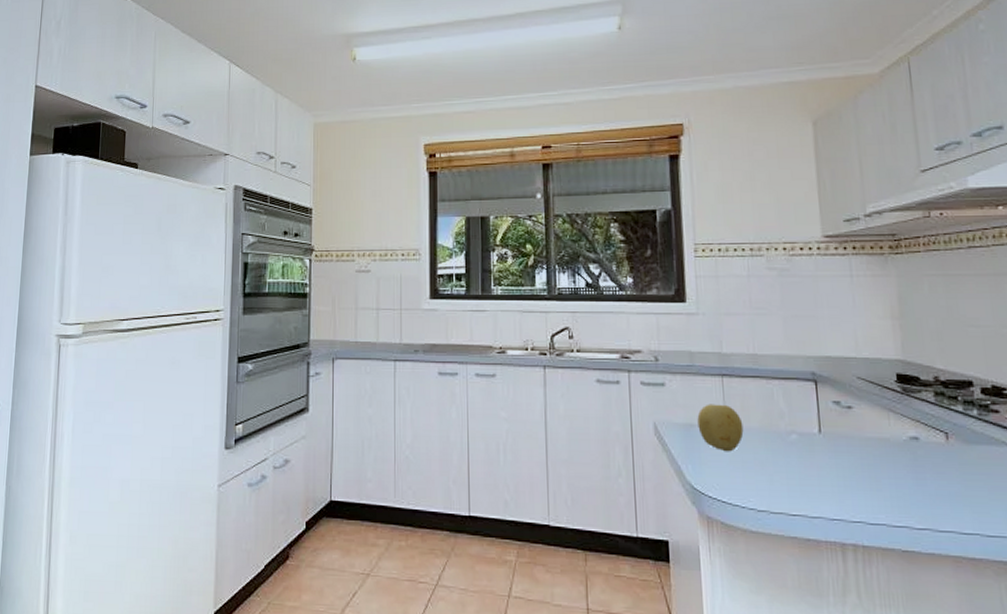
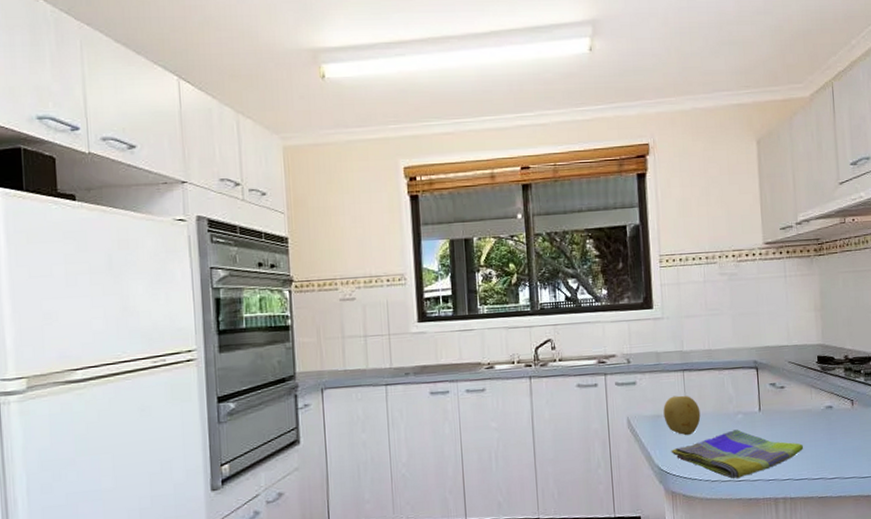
dish towel: none [706,452,880,511] -> present [671,429,804,479]

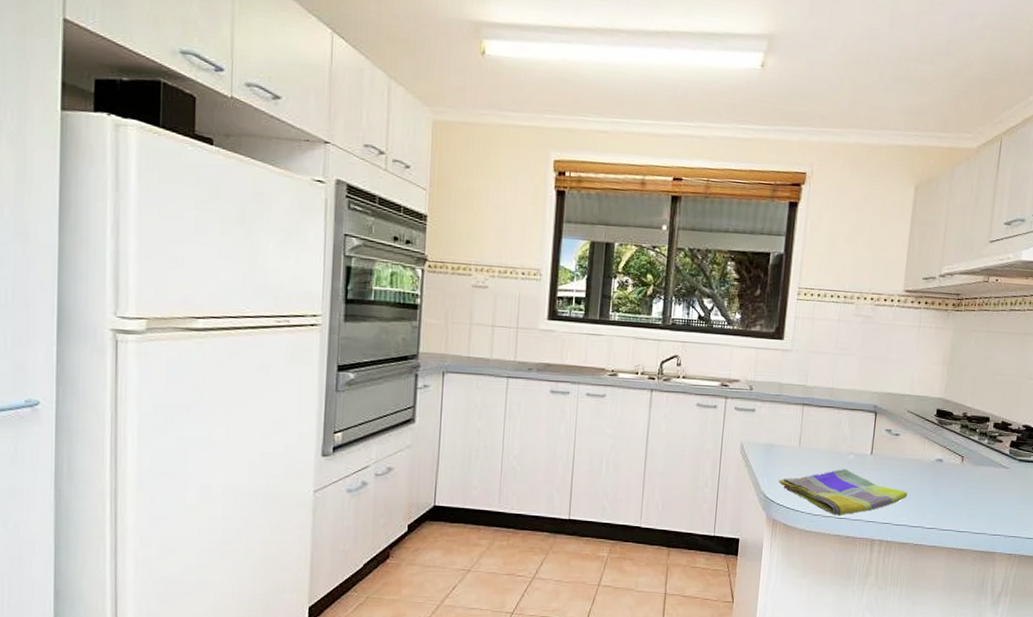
fruit: present [663,395,701,436] -> none [777,428,814,468]

